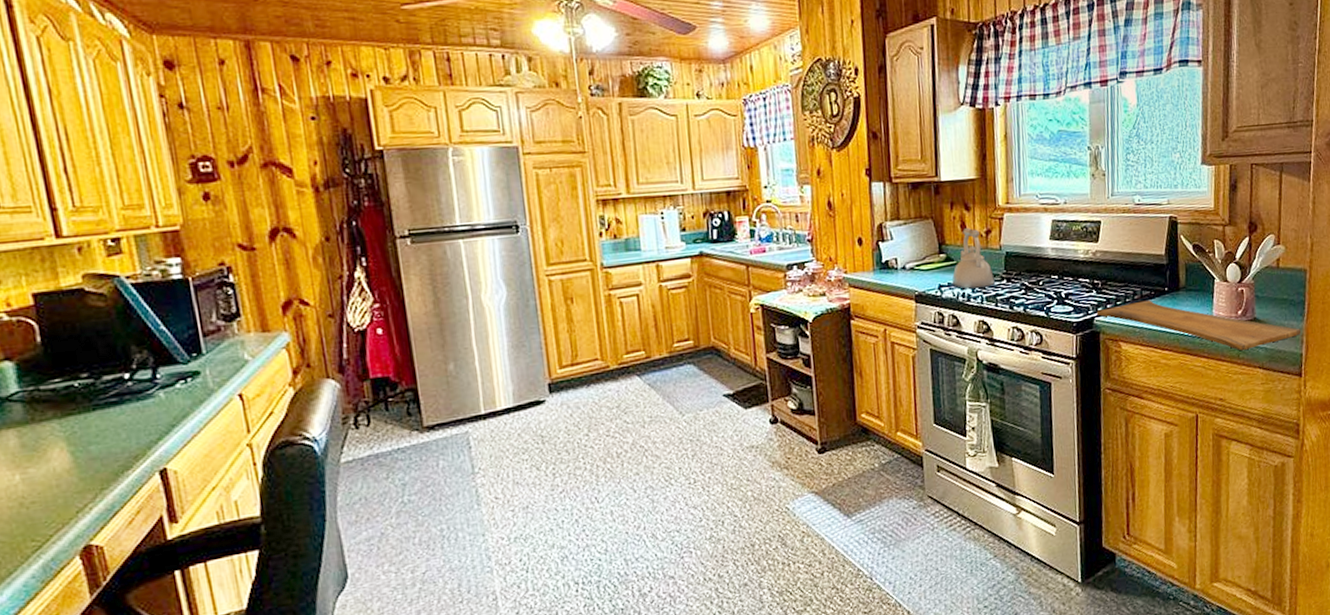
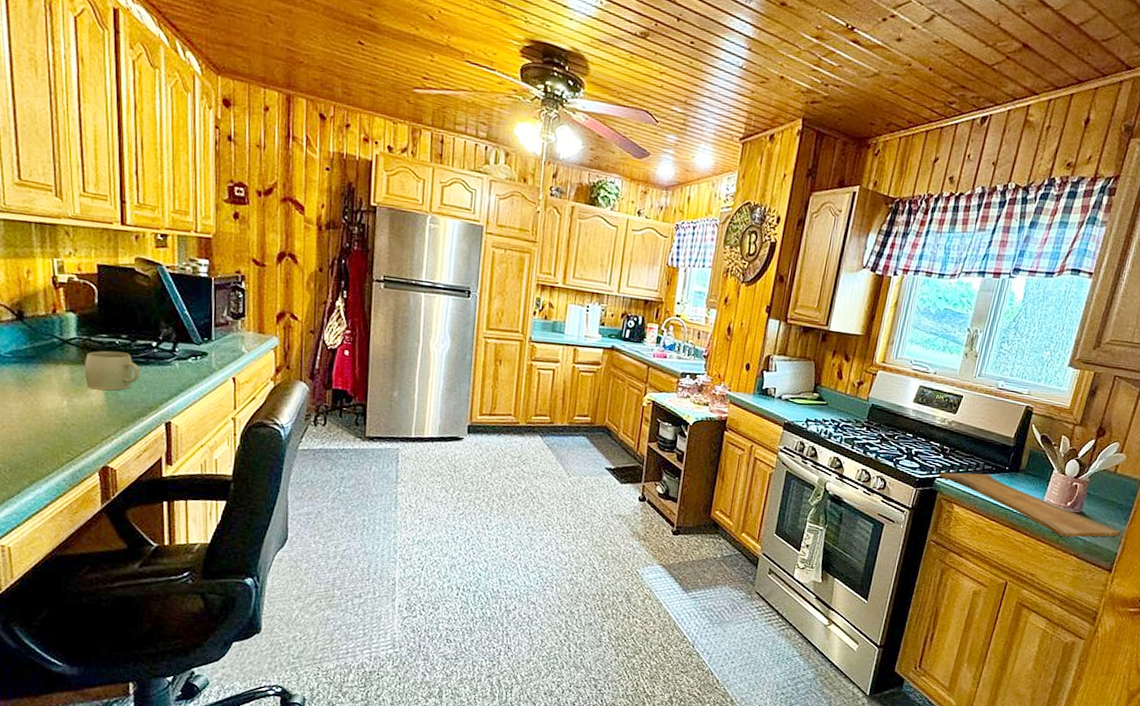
mug: none [35,394,114,452] -> present [84,350,140,391]
kettle: present [951,228,995,290] -> none [818,376,857,431]

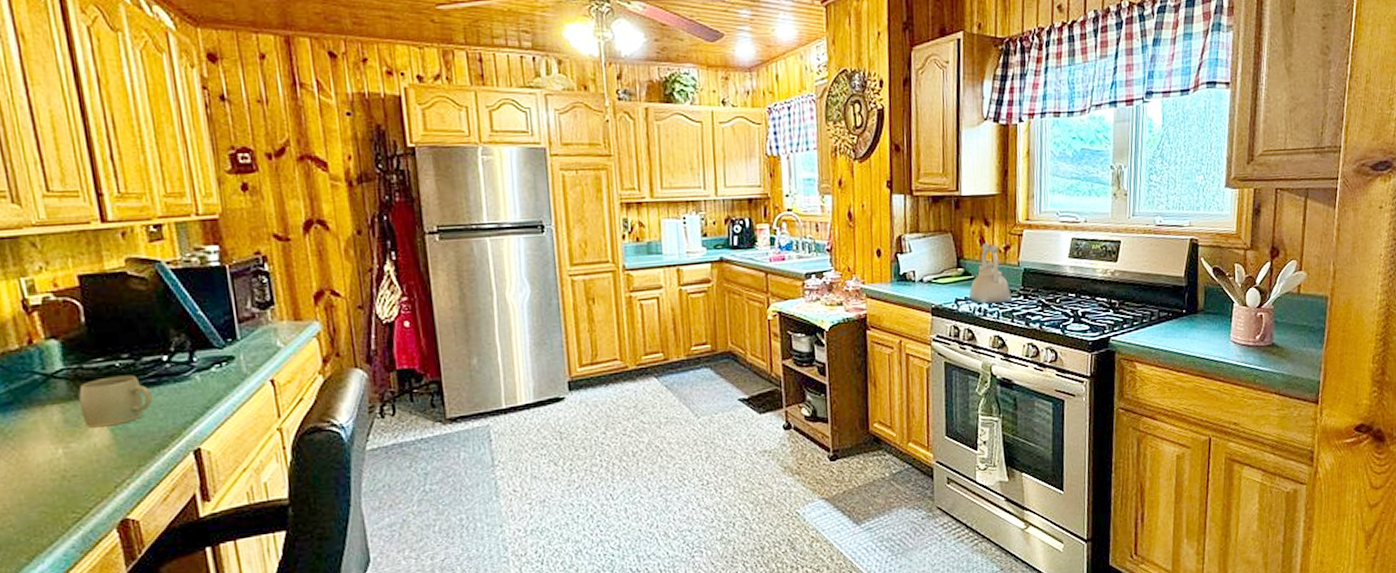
kettle: none [818,376,857,431] -> present [968,243,1012,305]
cutting board: present [938,472,1122,538] -> none [1112,321,1320,376]

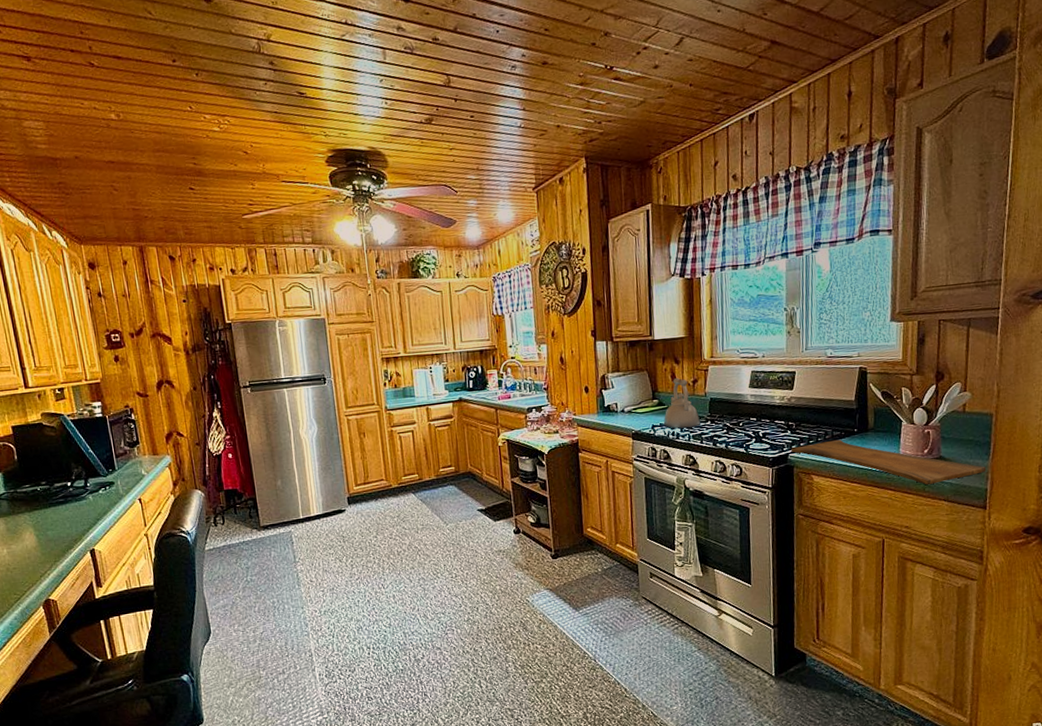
mug: present [78,375,152,428] -> none [15,496,62,534]
cutting board: none [1112,321,1320,376] -> present [791,439,987,486]

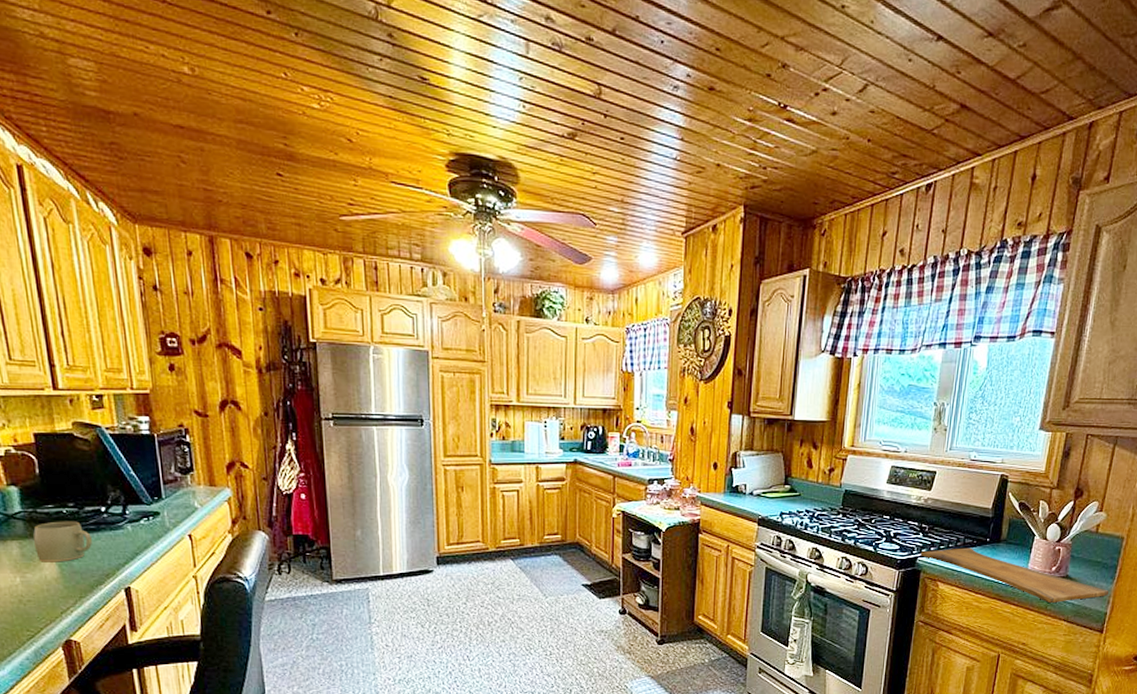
mug: none [15,496,62,534] -> present [33,521,92,563]
kettle: present [663,378,700,429] -> none [792,465,832,520]

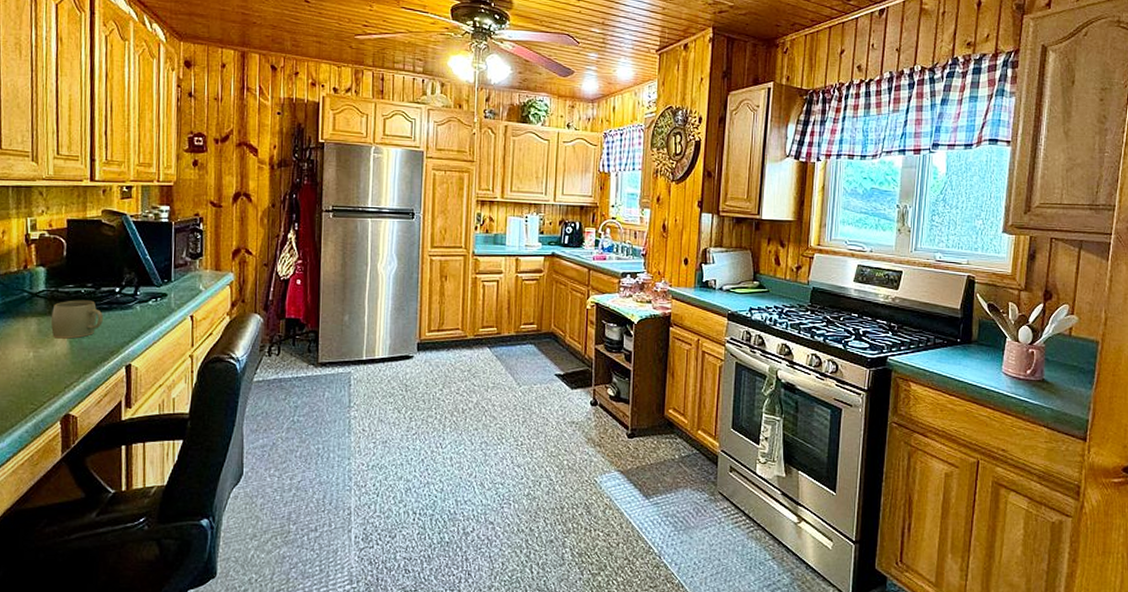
cutting board: present [920,547,1109,604] -> none [890,347,1089,408]

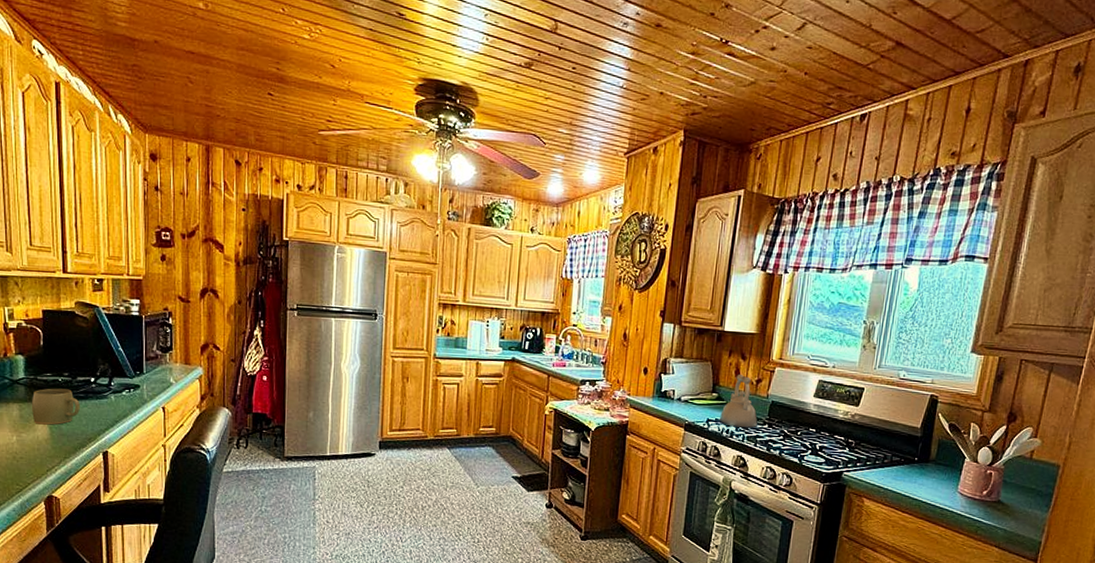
kettle: none [761,262,800,316] -> present [719,375,758,429]

